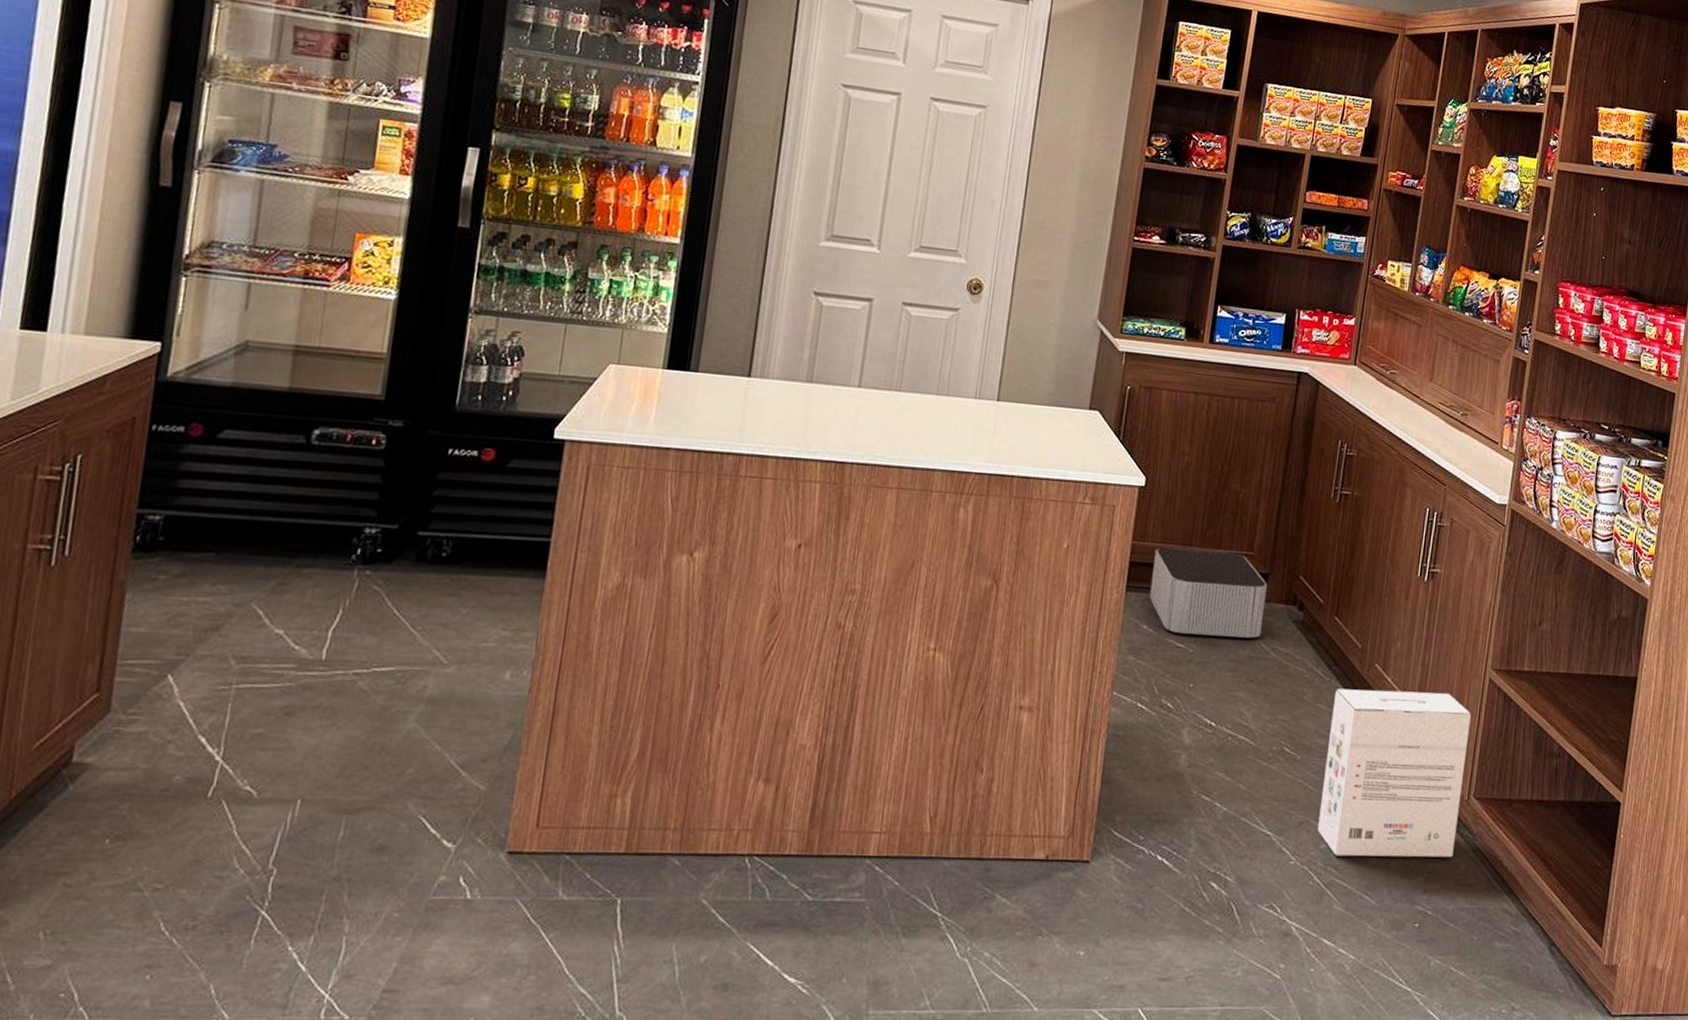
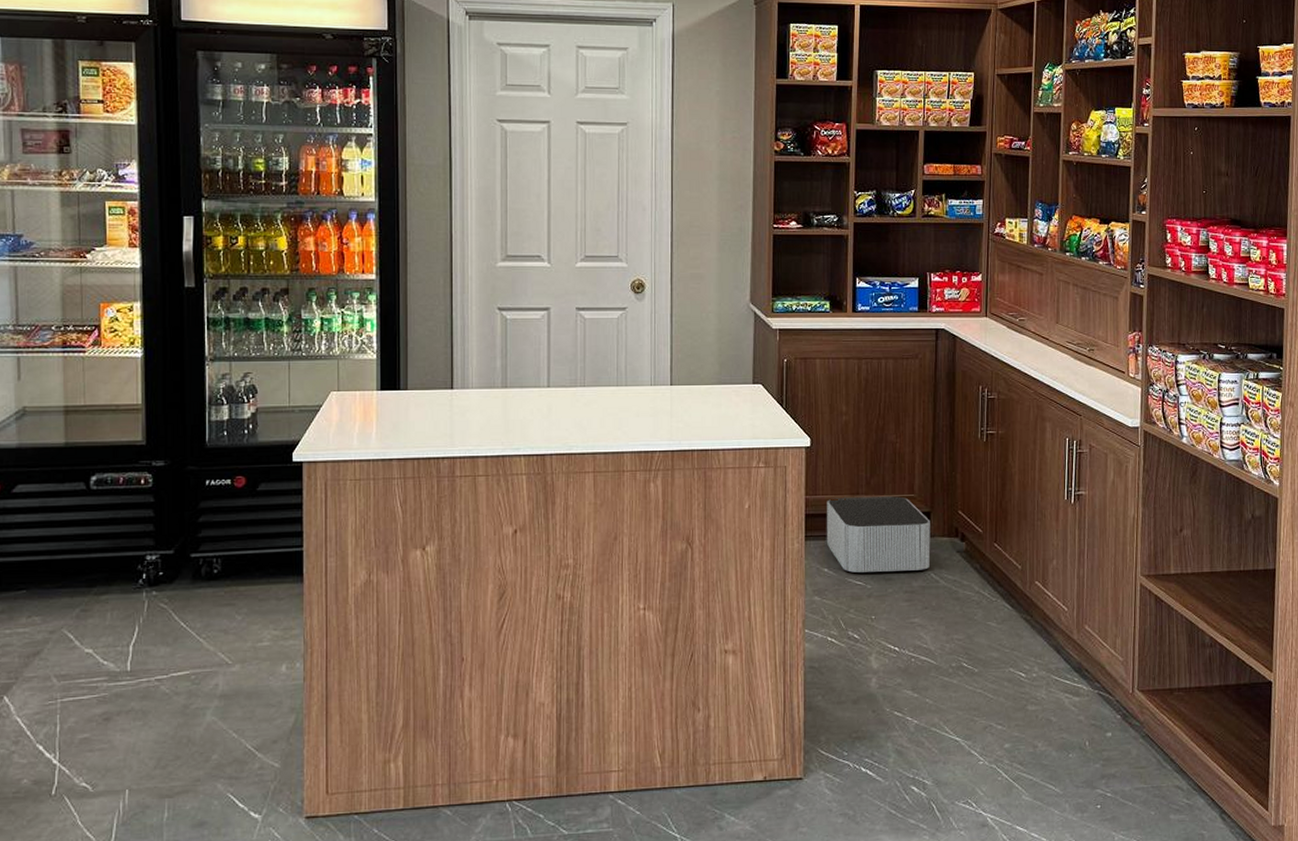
cardboard box: present [1317,688,1471,858] -> none [1000,600,1127,753]

